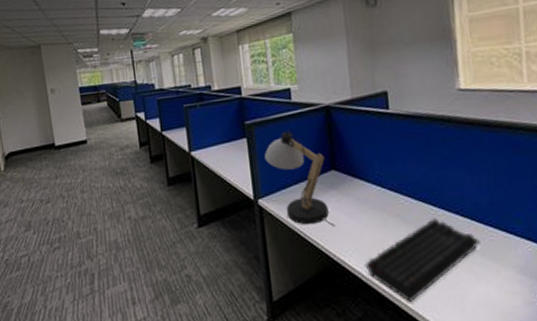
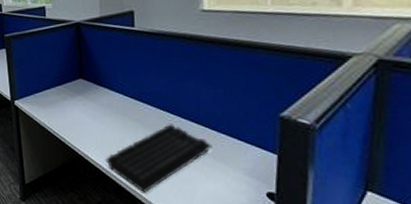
desk lamp: present [264,129,336,228] -> none [21,42,82,127]

